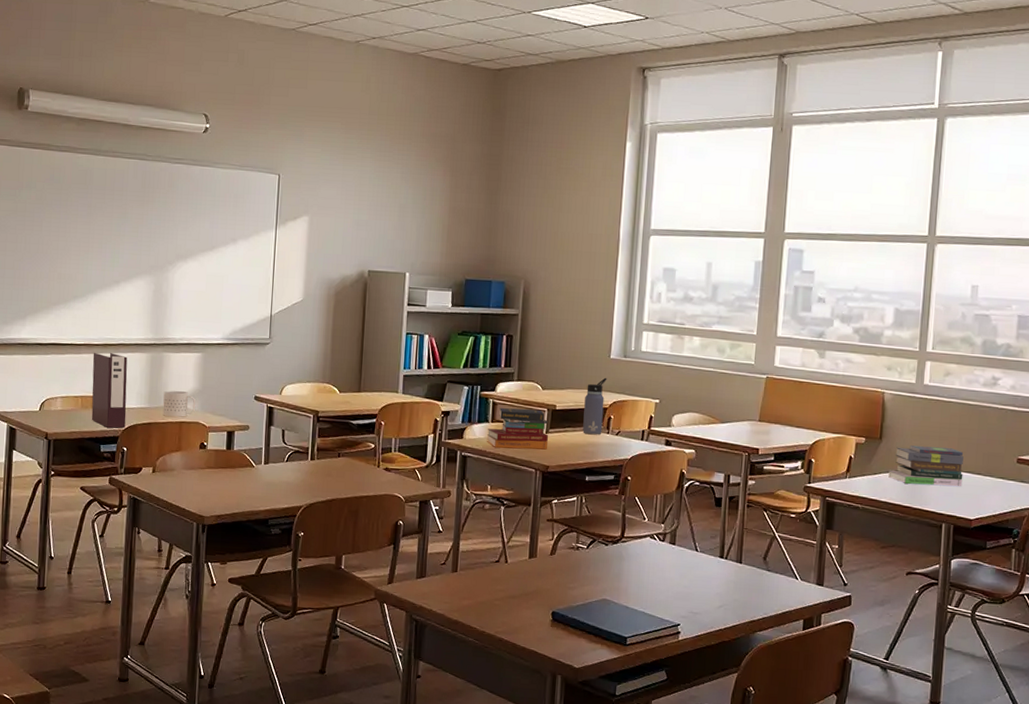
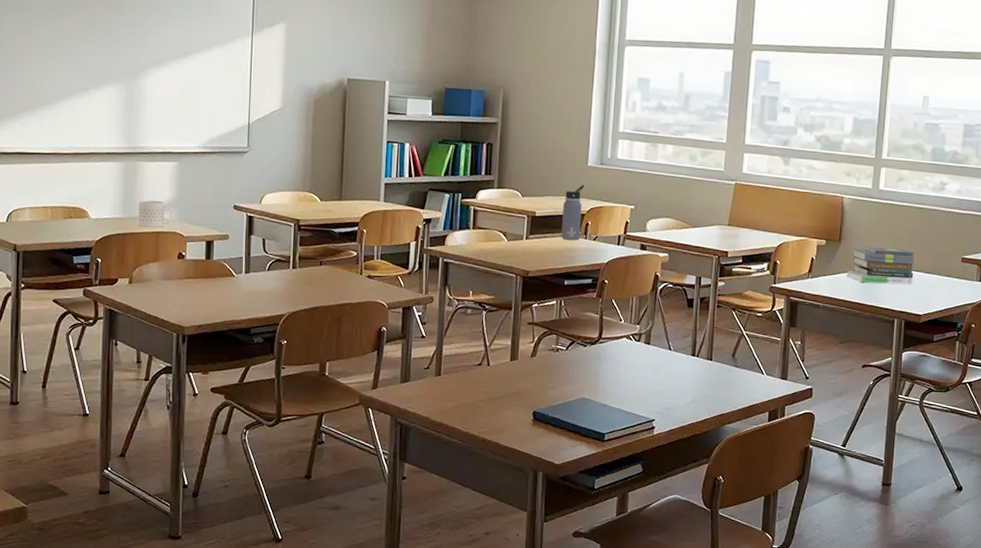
binder: present [91,352,128,428] -> none [62,161,100,239]
books: present [486,408,549,450] -> none [468,215,529,255]

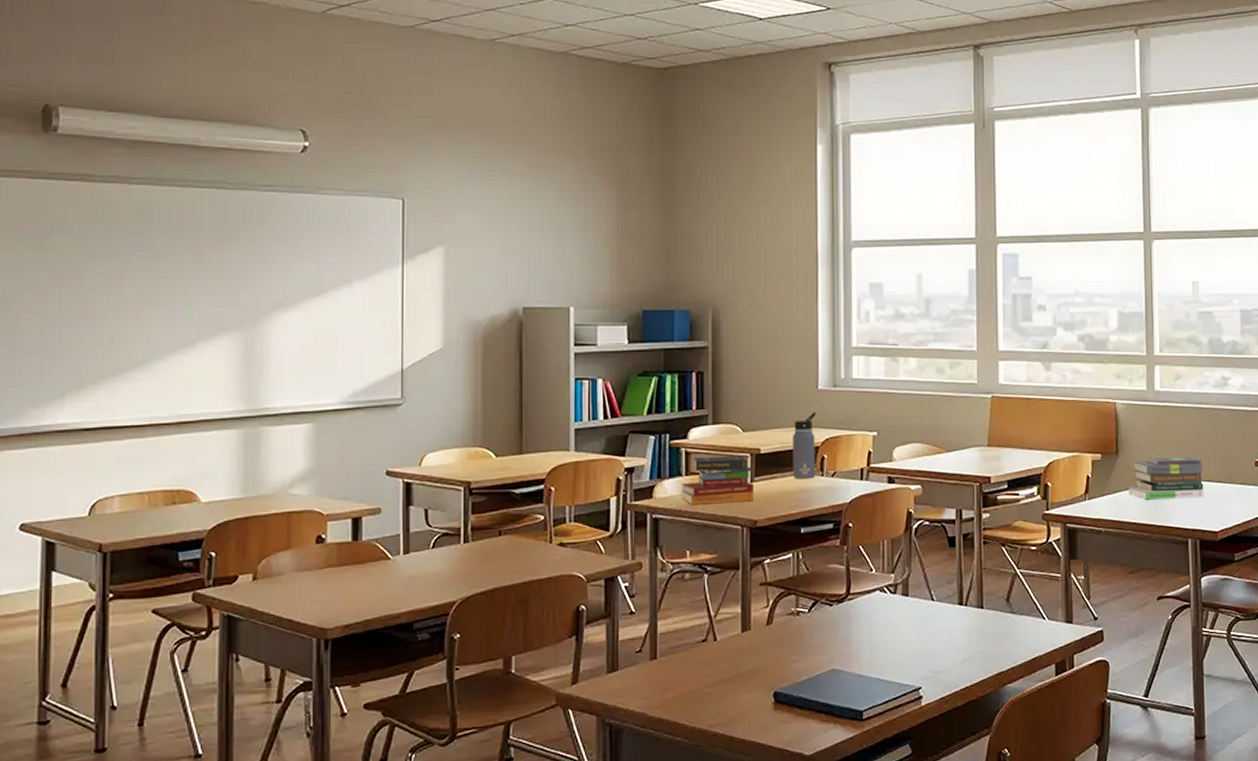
mug: present [138,200,173,228] -> none [263,473,309,508]
books: none [468,215,529,255] -> present [680,455,755,506]

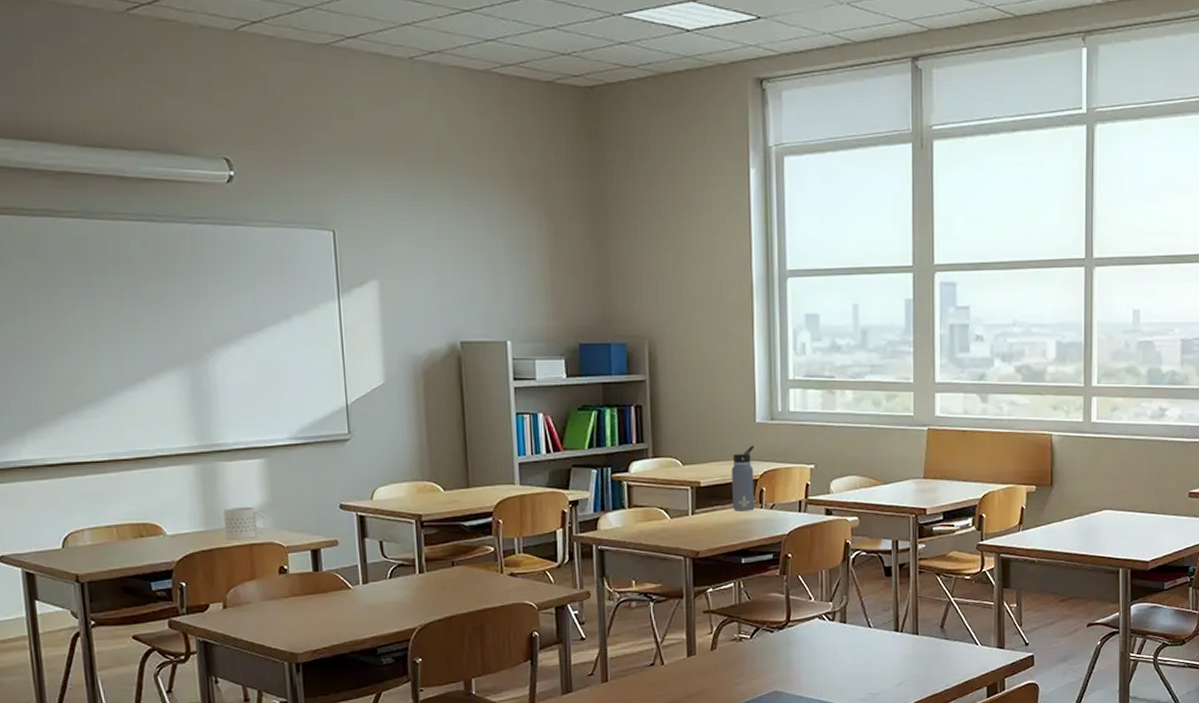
mug: none [263,473,309,508] -> present [223,507,268,540]
books: present [680,455,755,506] -> none [624,488,696,538]
books: present [1128,457,1204,500] -> none [1062,488,1137,530]

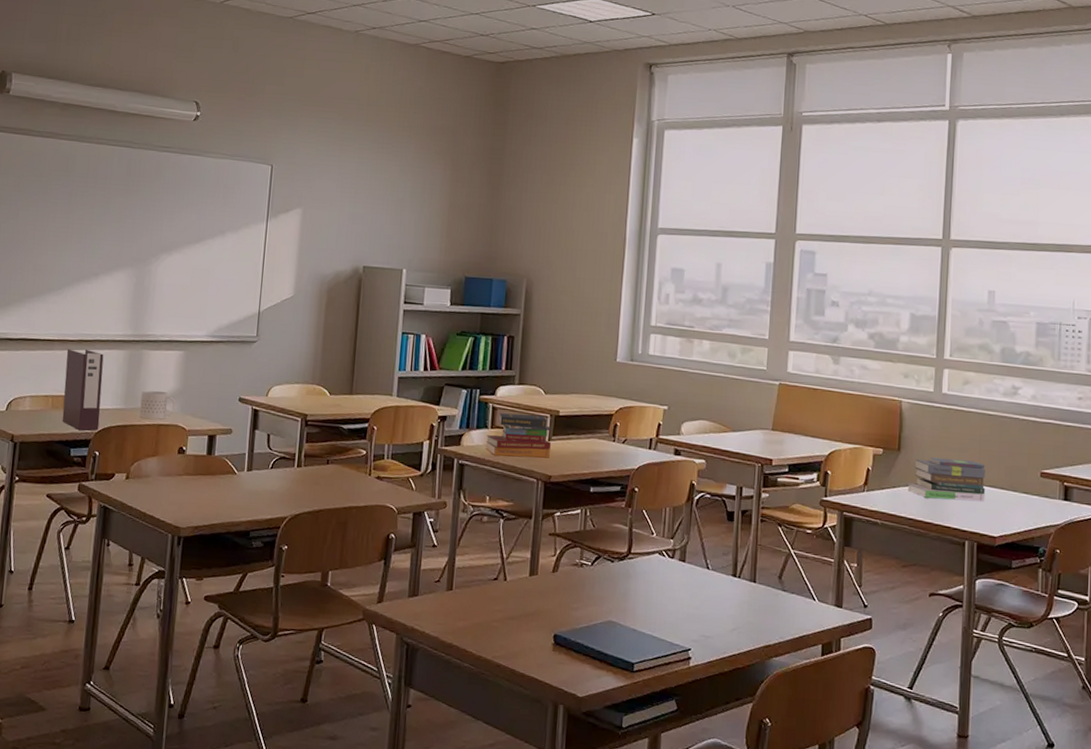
binder: none [123,468,180,560] -> present [62,348,104,431]
books: none [624,488,696,538] -> present [485,413,552,458]
water bottle: present [732,445,755,511] -> none [587,382,613,443]
books: none [1062,488,1137,530] -> present [908,457,986,502]

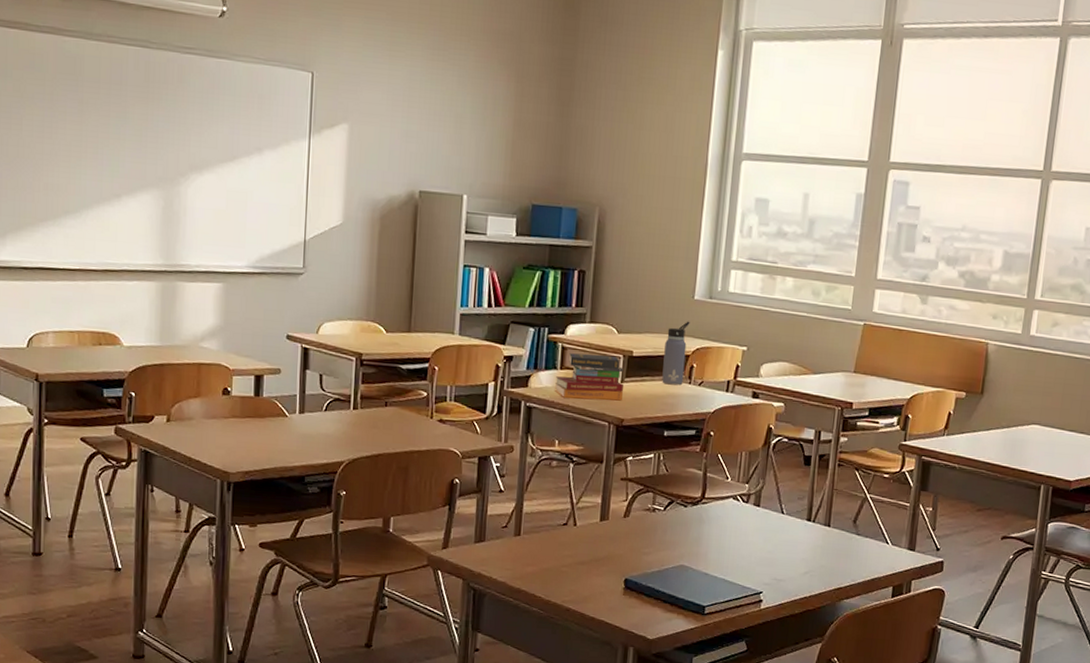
binder: present [62,348,104,431] -> none [90,279,134,370]
mug: present [139,390,176,420] -> none [177,326,217,359]
water bottle: none [587,382,613,443] -> present [662,321,690,386]
books: present [908,457,986,502] -> none [988,401,1067,447]

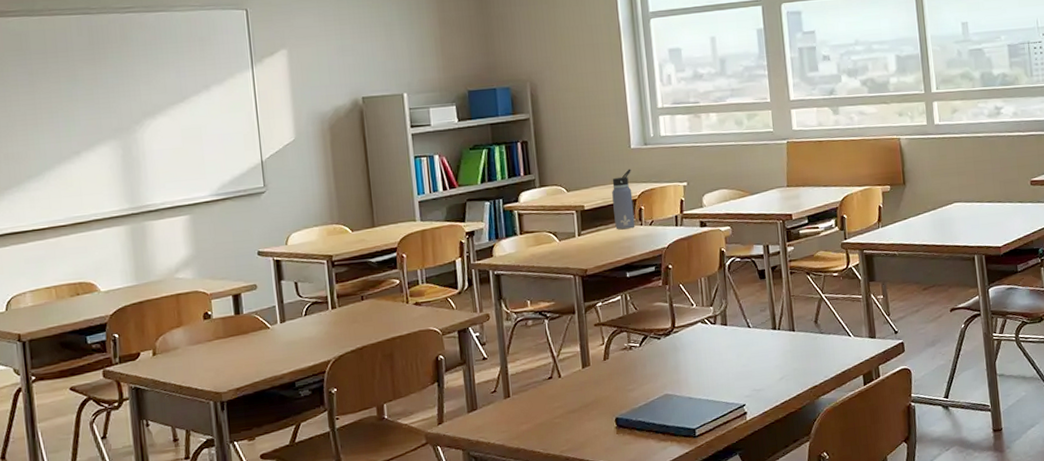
books: present [554,353,624,401] -> none [517,213,582,261]

